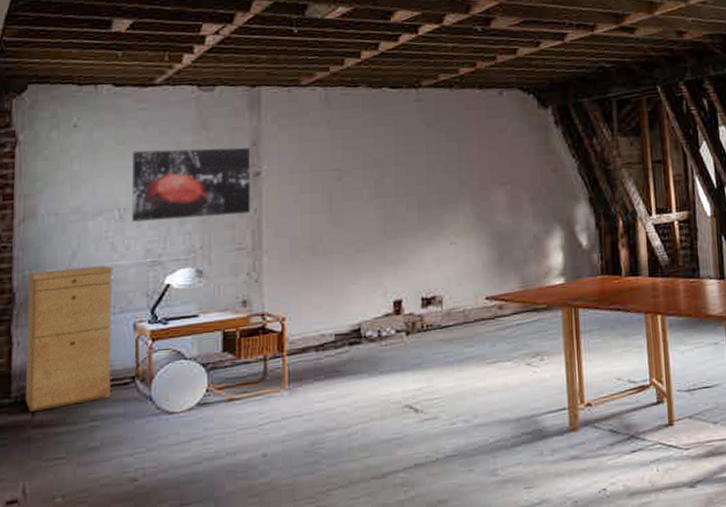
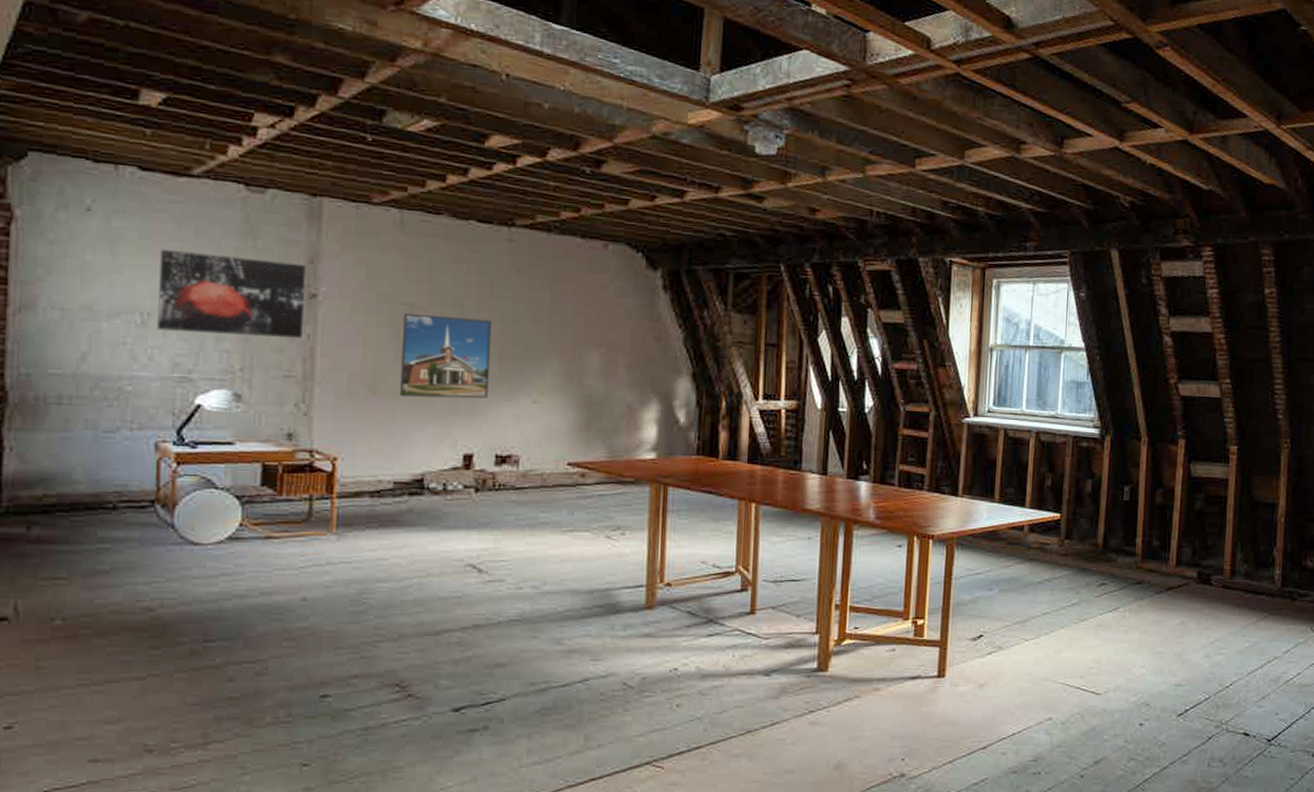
filing cabinet: present [25,266,114,411] -> none [18,371,132,525]
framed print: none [333,173,410,255] -> present [399,313,491,399]

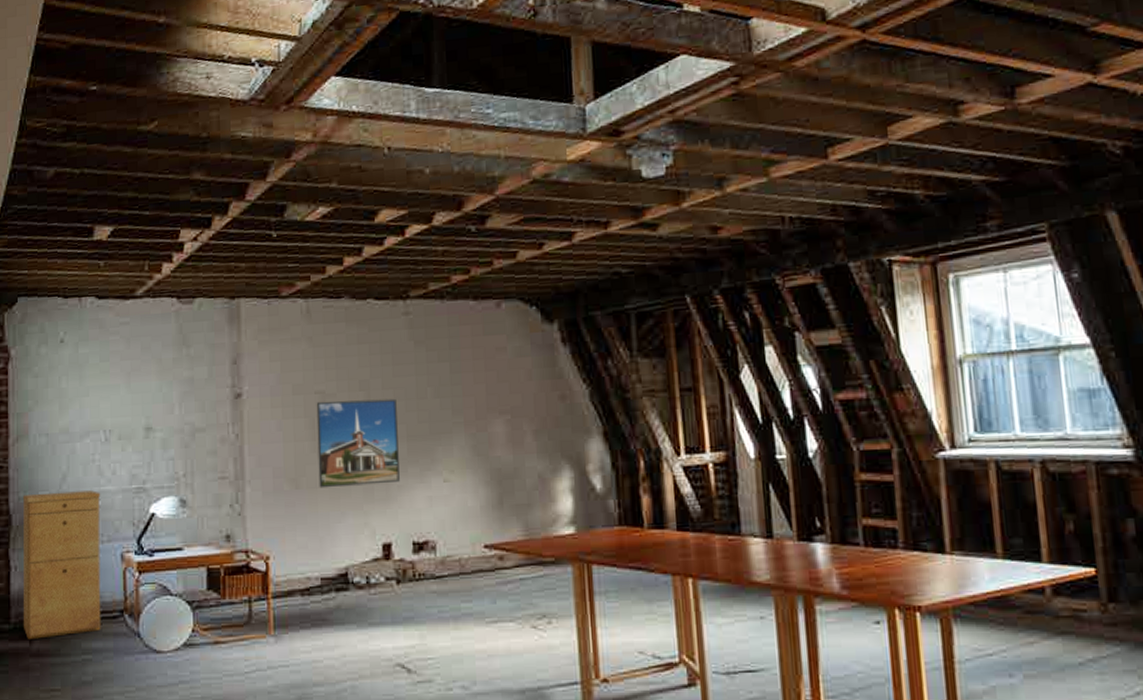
filing cabinet: none [18,371,132,525] -> present [23,490,101,639]
wall art: present [157,249,307,338] -> none [115,366,232,446]

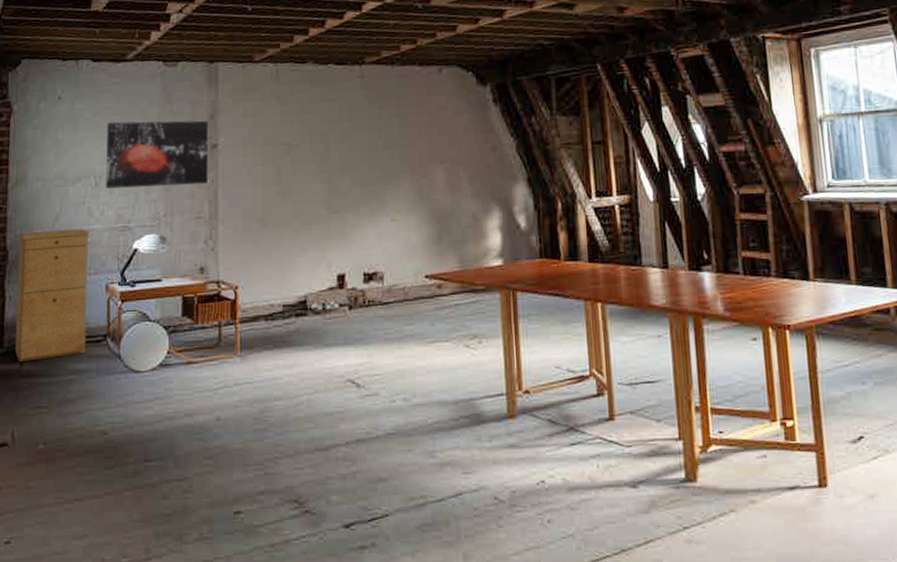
wall art: none [115,366,232,446] -> present [106,120,209,190]
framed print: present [316,398,400,488] -> none [282,149,353,227]

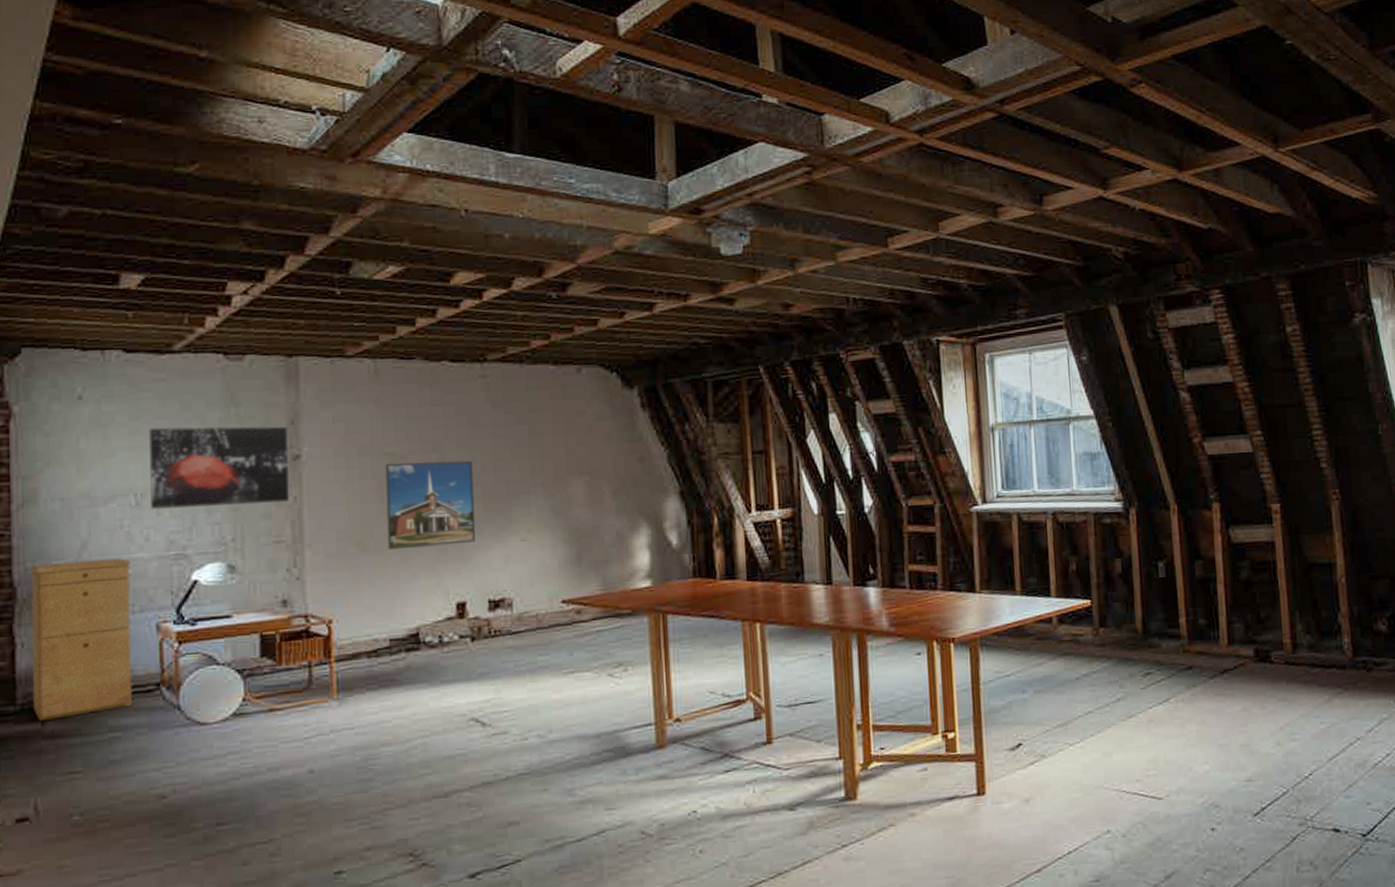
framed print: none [282,149,353,227] -> present [385,460,475,550]

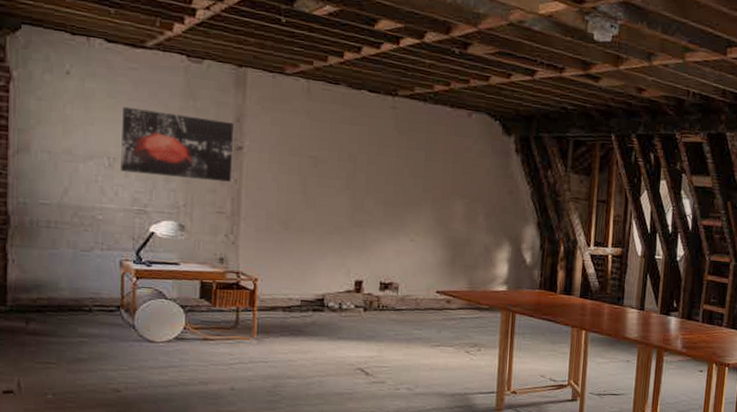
filing cabinet: present [32,558,132,720] -> none [19,201,102,321]
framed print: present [385,460,475,550] -> none [306,164,378,236]

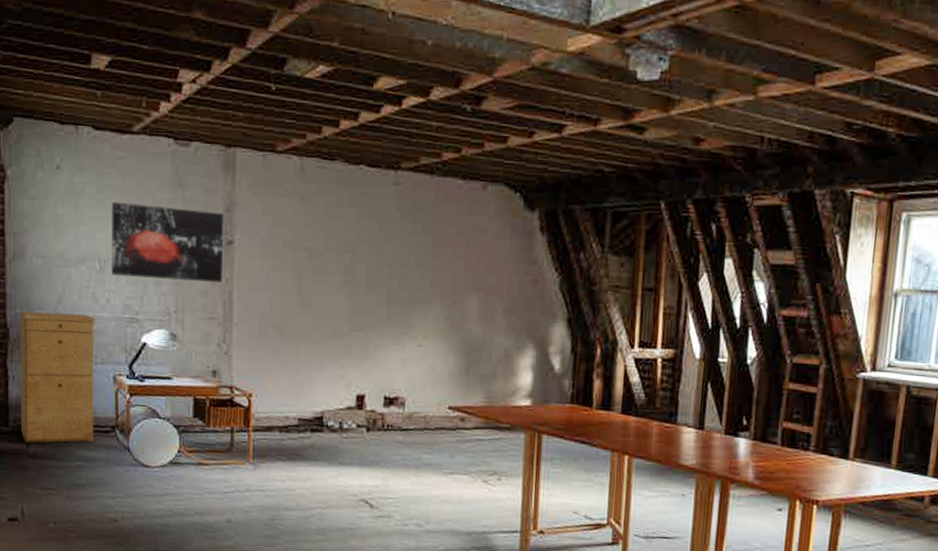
filing cabinet: none [19,201,102,321] -> present [20,312,95,443]

